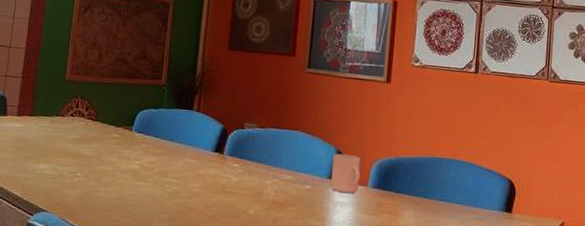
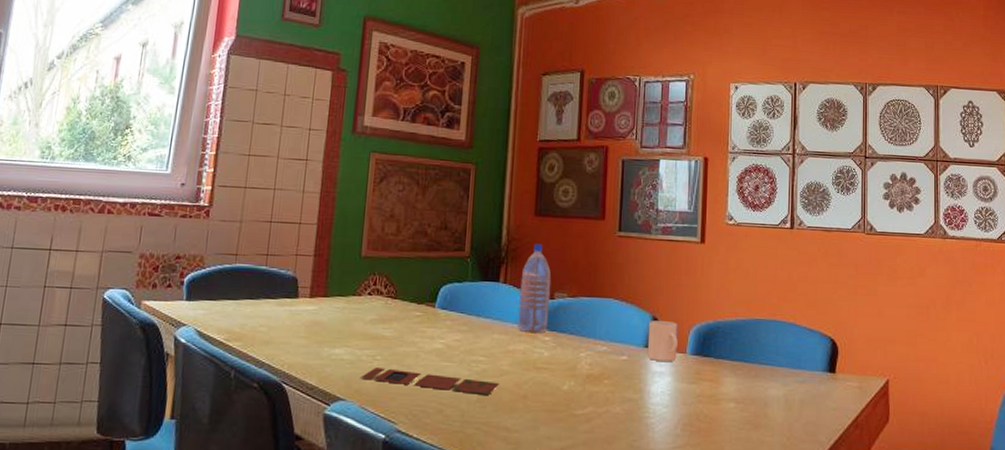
papers: none [61,183,190,215] -> present [360,367,499,396]
water bottle: none [209,75,243,160] -> present [518,243,552,333]

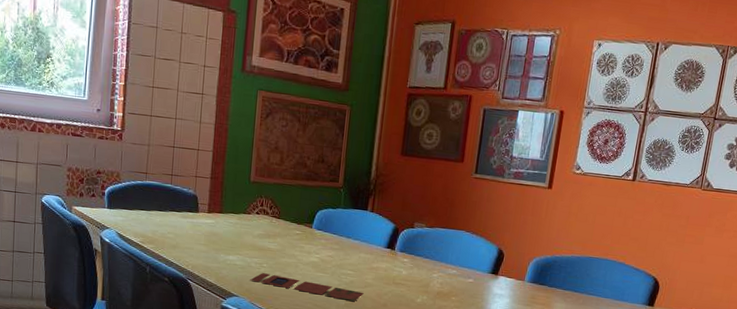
water bottle: present [518,243,552,333] -> none [381,179,413,255]
cup: present [647,321,678,362] -> none [490,252,520,287]

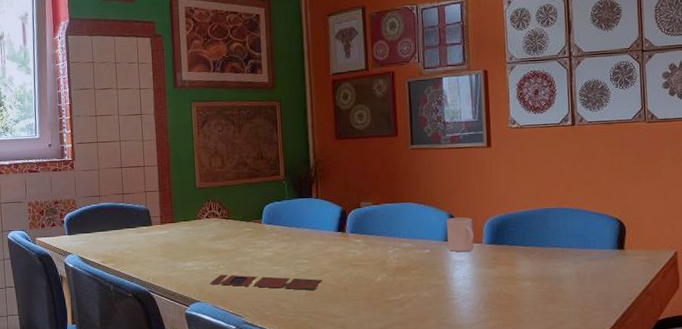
cup: none [490,252,520,287] -> present [446,217,474,252]

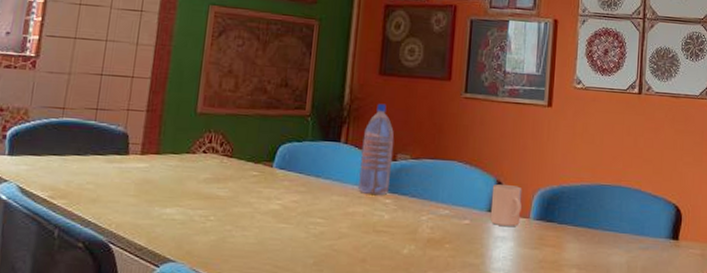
papers: present [209,274,323,291] -> none [192,228,337,259]
water bottle: none [330,162,359,237] -> present [358,103,395,196]

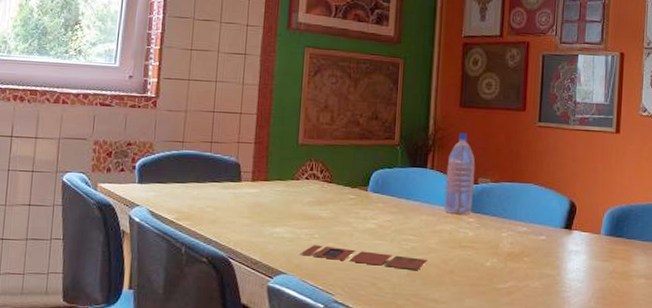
papers: none [192,228,337,259] -> present [300,245,428,271]
cup: present [490,184,522,227] -> none [564,204,594,242]

